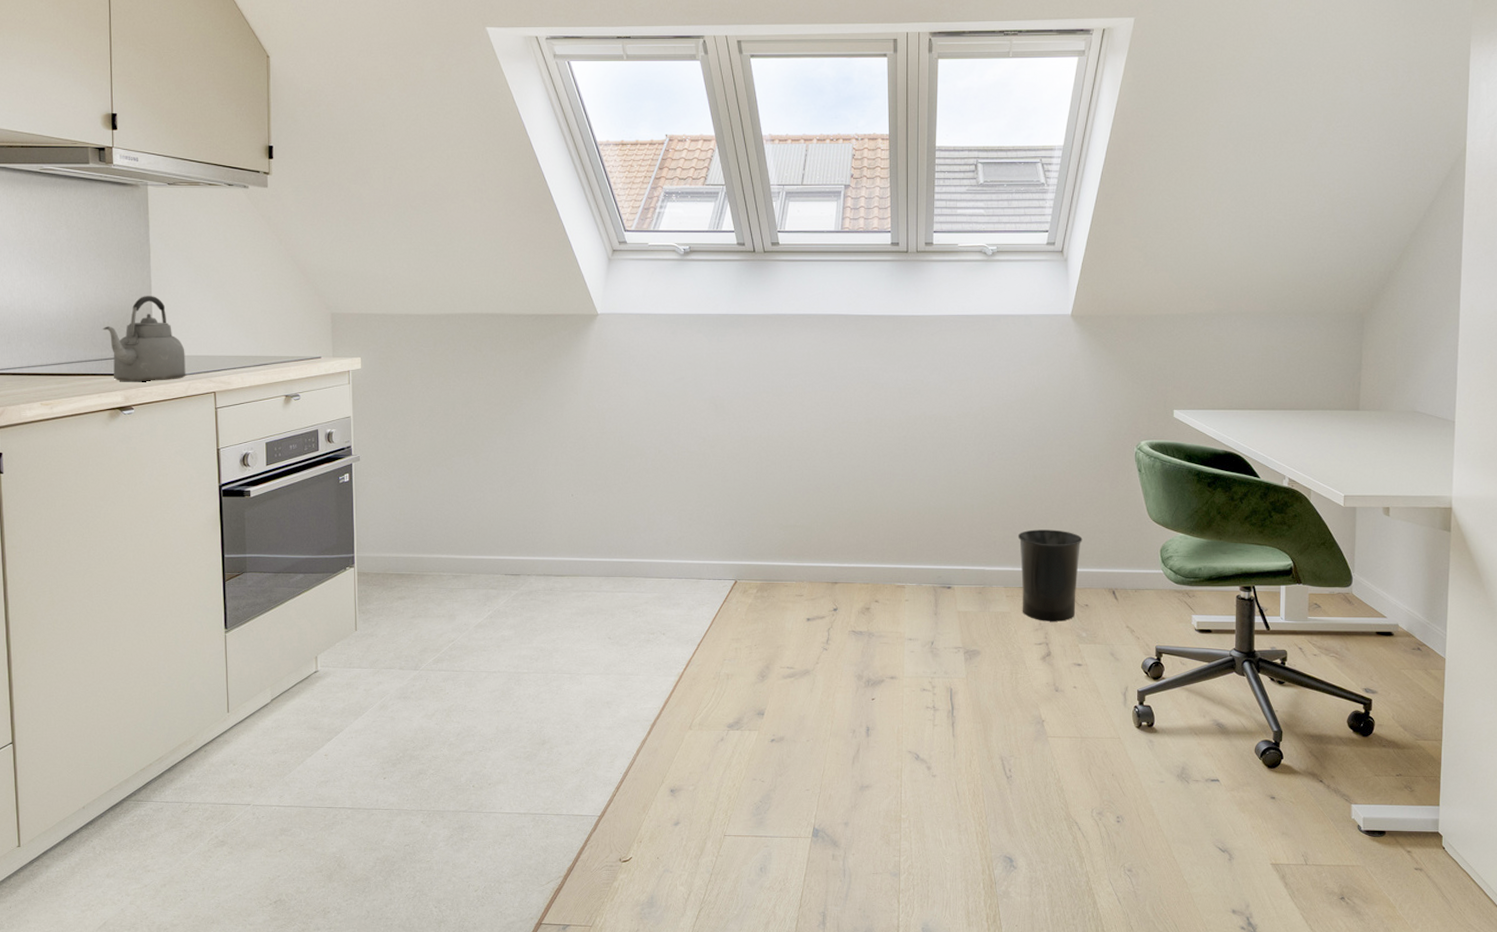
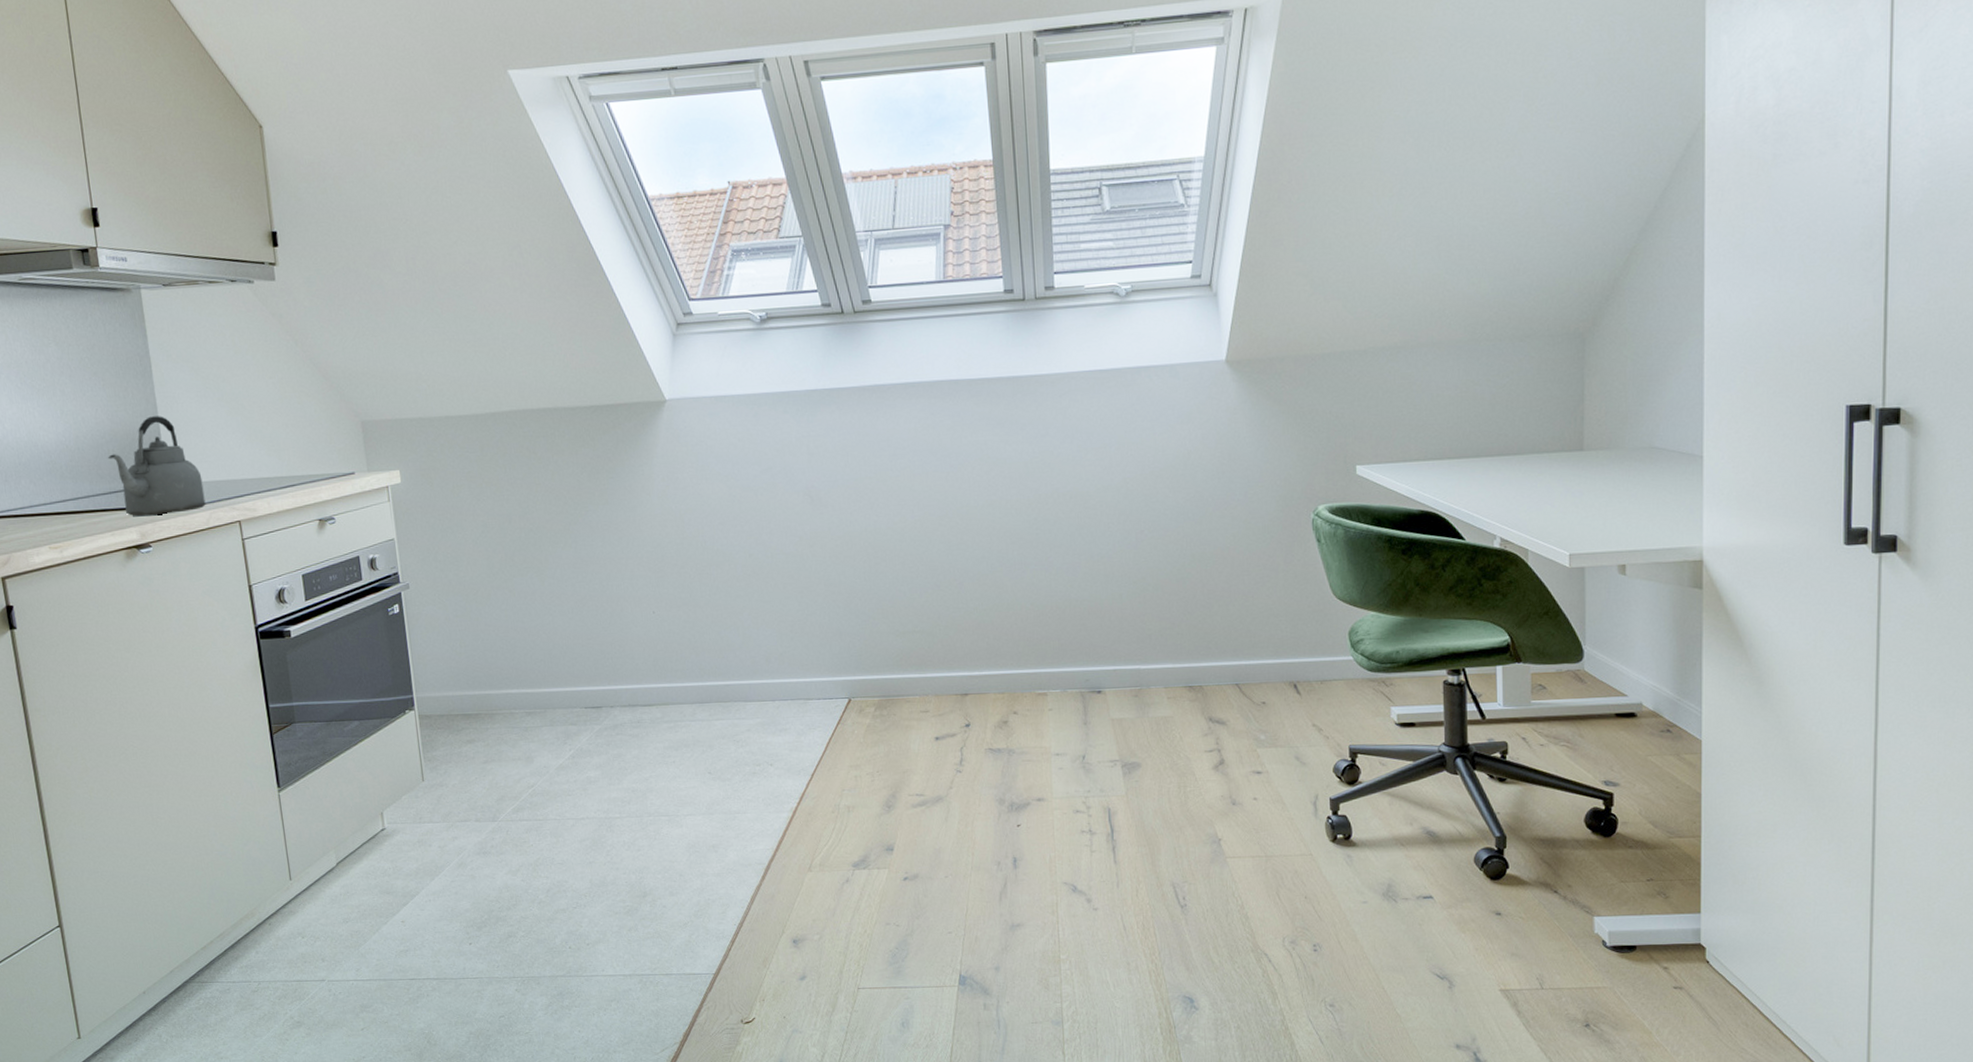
waste bin: present [1017,529,1083,621] -> none [1176,616,1255,725]

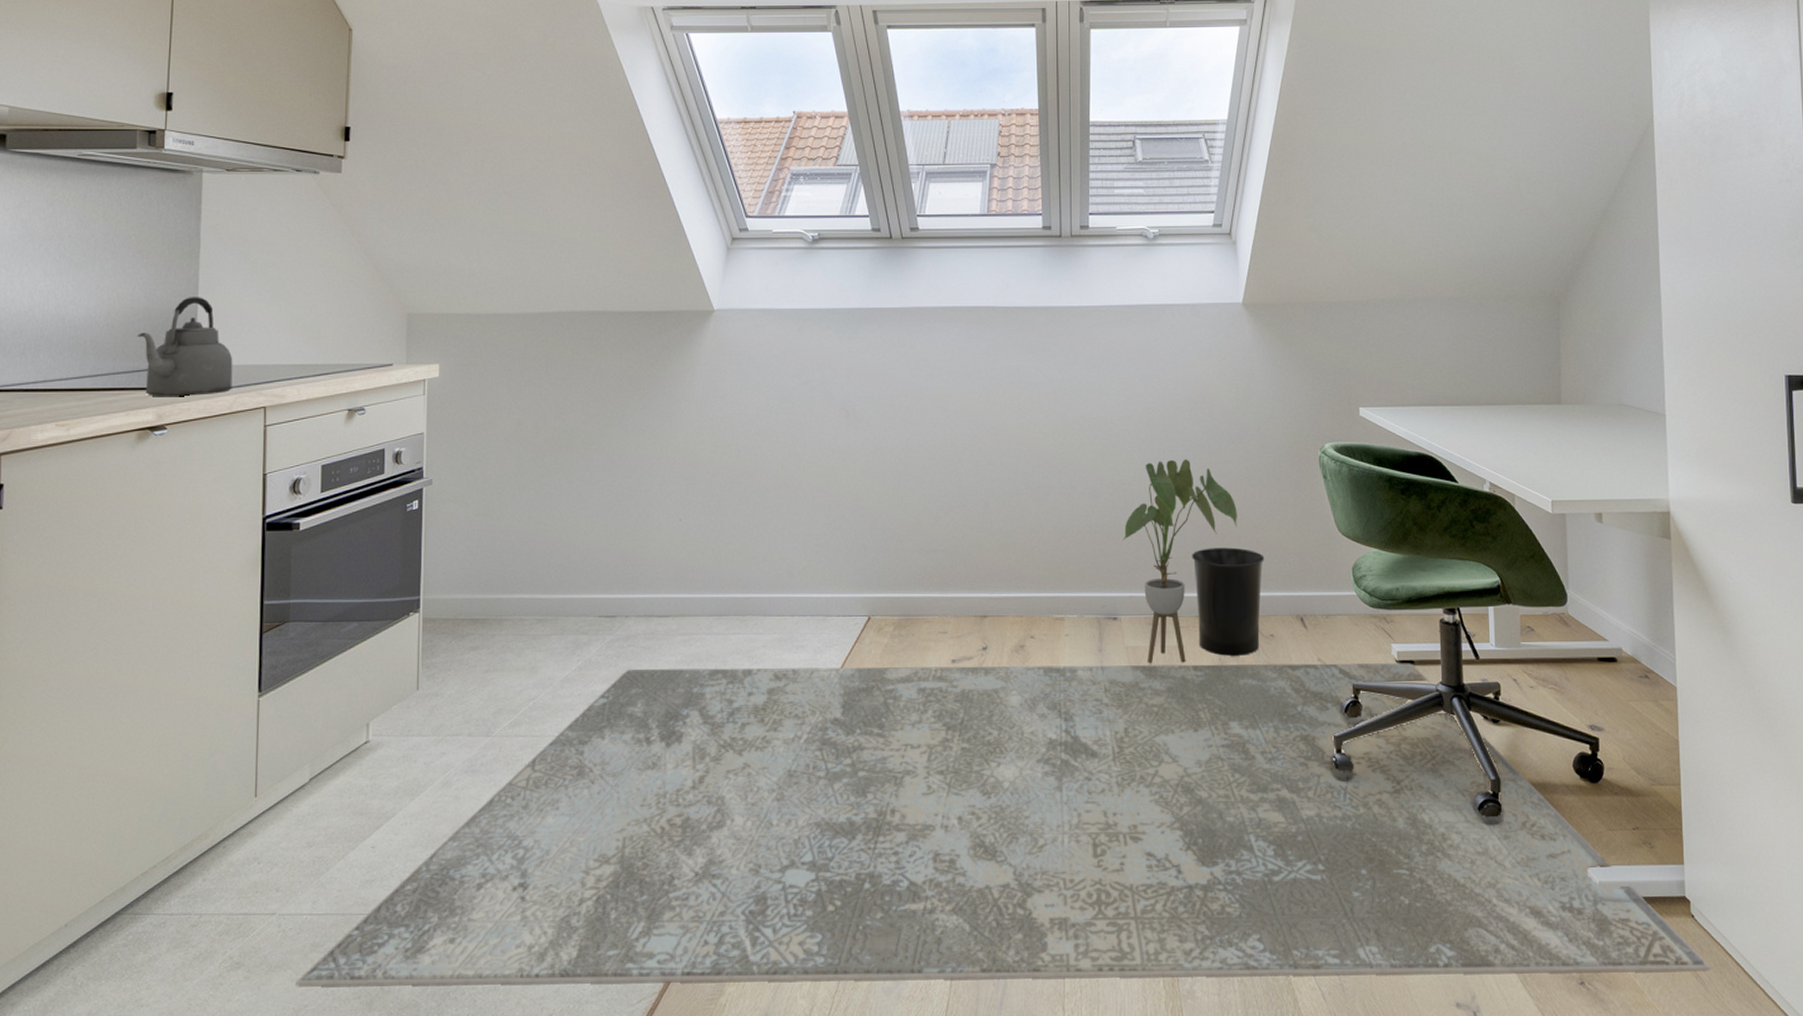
rug: none [352,725,1725,1042] -> present [295,663,1711,987]
house plant: none [1104,528,1225,735] -> present [1123,459,1237,664]
waste bin: none [1176,616,1255,725] -> present [1191,547,1265,656]

